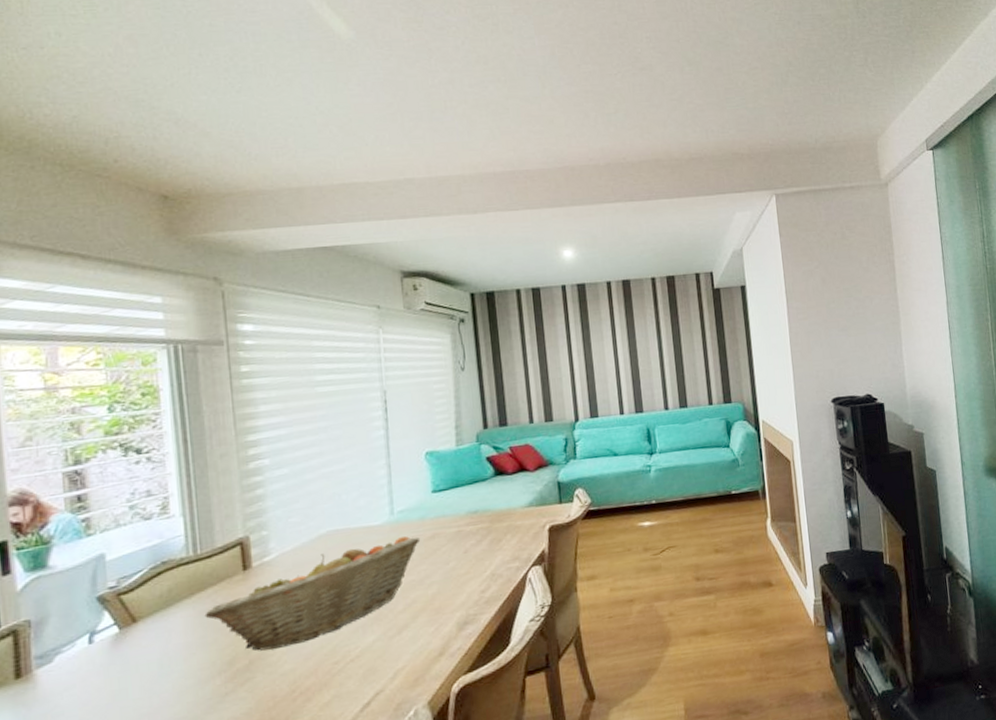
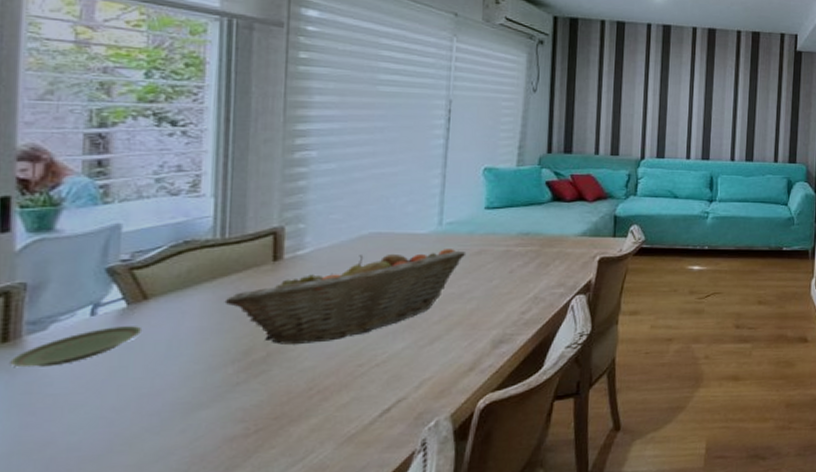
plate: none [25,649,136,701] -> present [10,326,143,368]

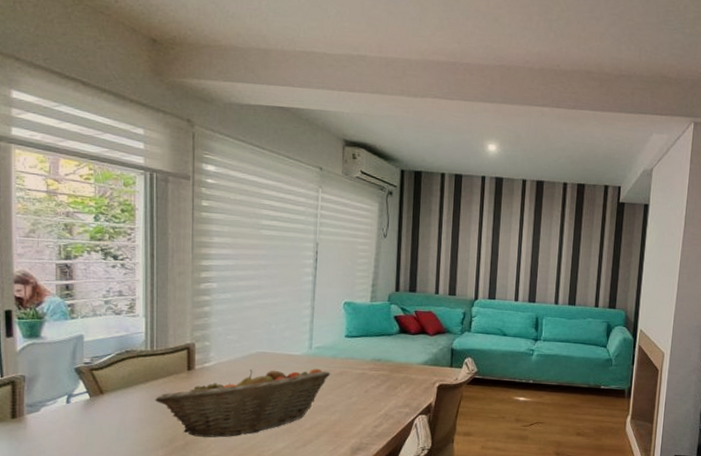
plate: present [10,326,143,368] -> none [18,413,101,439]

